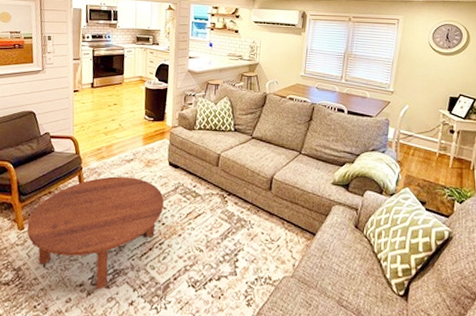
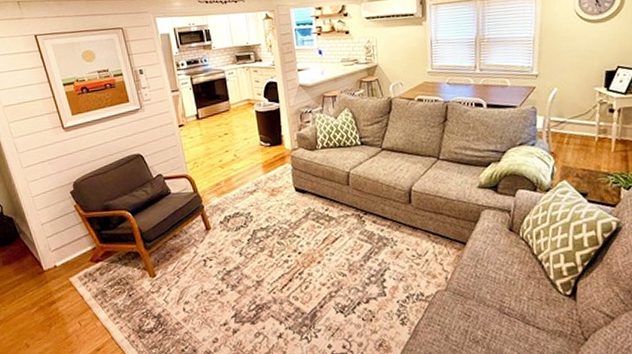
coffee table: present [26,176,164,290] -> none [158,208,297,327]

